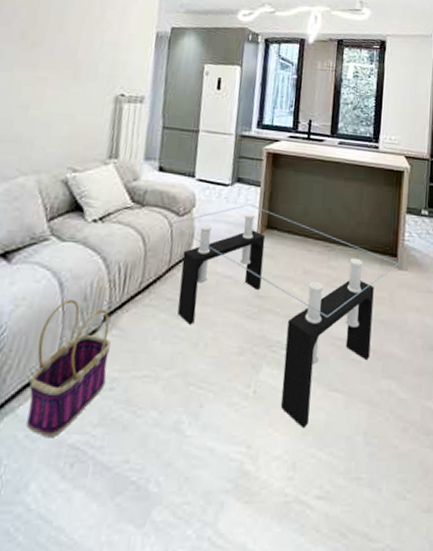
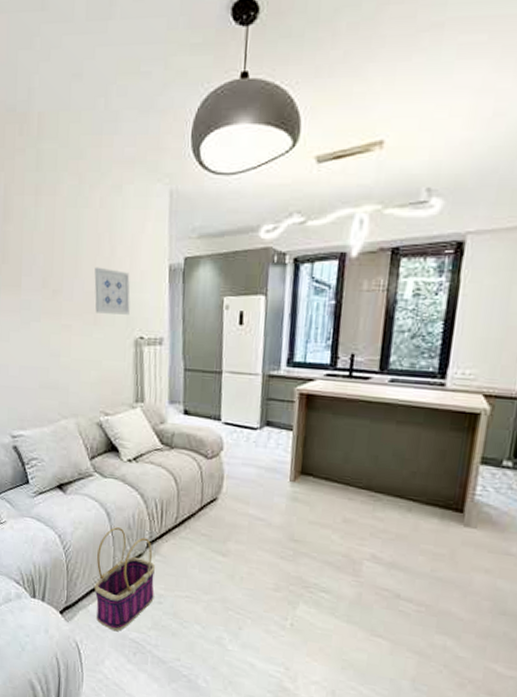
wall art: none [76,25,118,73] -> present [94,267,130,315]
coffee table: present [170,204,398,429] -> none [199,448,465,664]

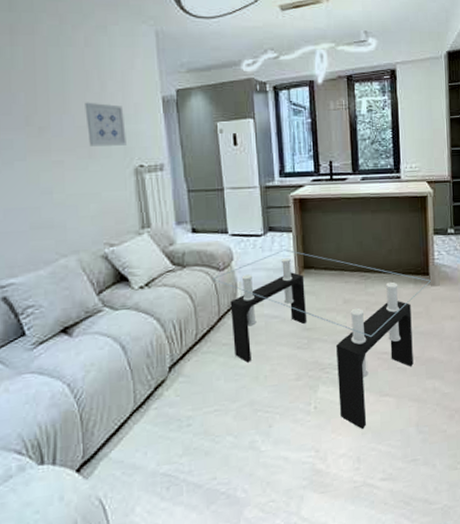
basket: present [94,527,155,631] -> none [115,358,182,472]
coffee table: none [199,448,465,664] -> present [213,249,431,430]

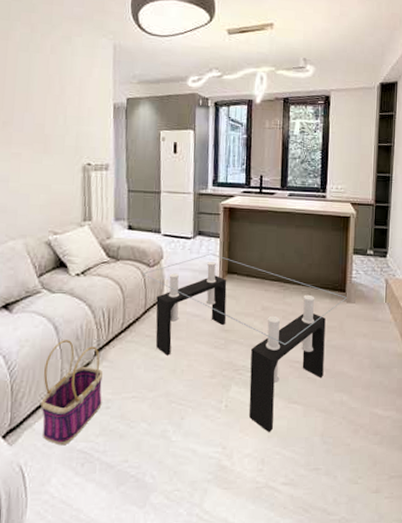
wall art: present [85,102,127,146] -> none [44,103,79,145]
basket: none [115,358,182,472] -> present [41,340,103,446]

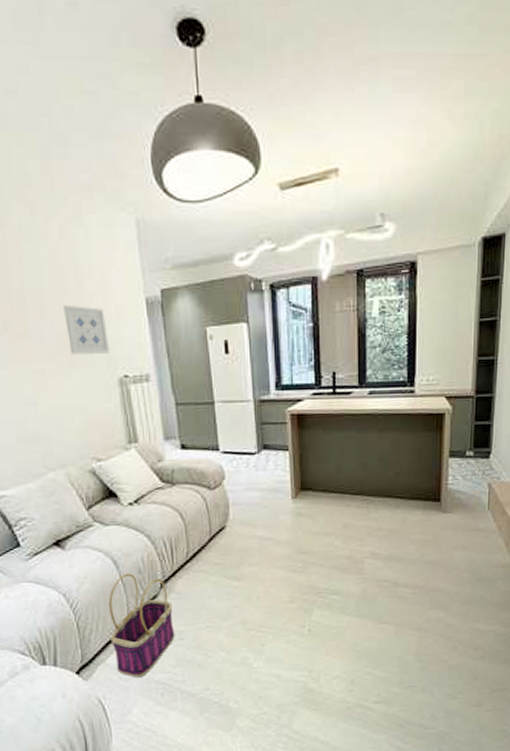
wall art: none [44,103,79,145] -> present [63,304,109,355]
coffee table: present [143,253,347,433] -> none [203,469,442,655]

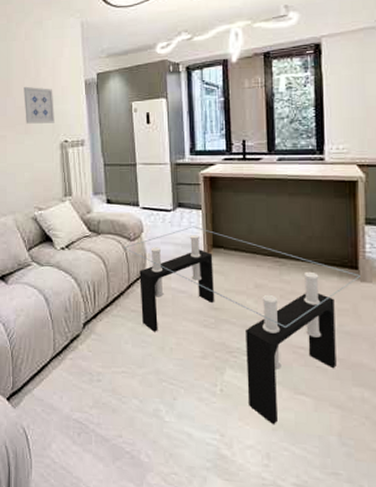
basket: present [109,573,175,678] -> none [38,311,93,413]
coffee table: none [203,469,442,655] -> present [124,226,360,425]

